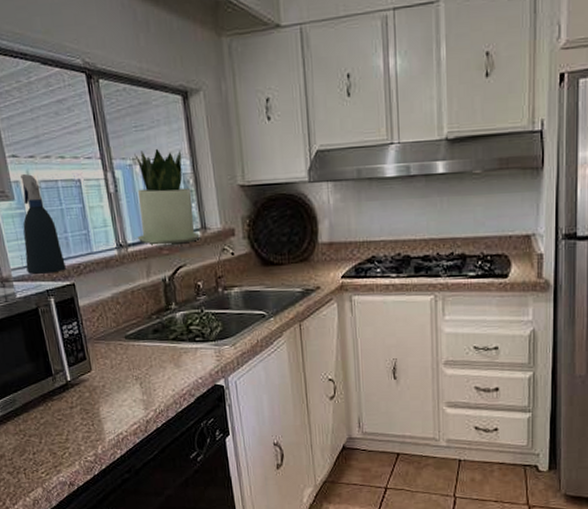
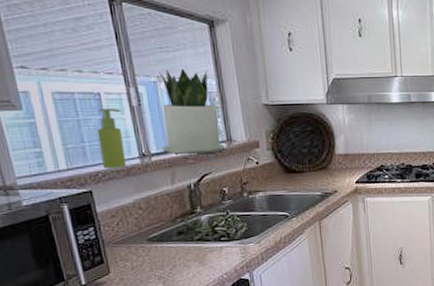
spray bottle: present [21,173,66,274] -> none [30,84,82,182]
soap dispenser: none [78,195,106,260] -> present [97,108,127,169]

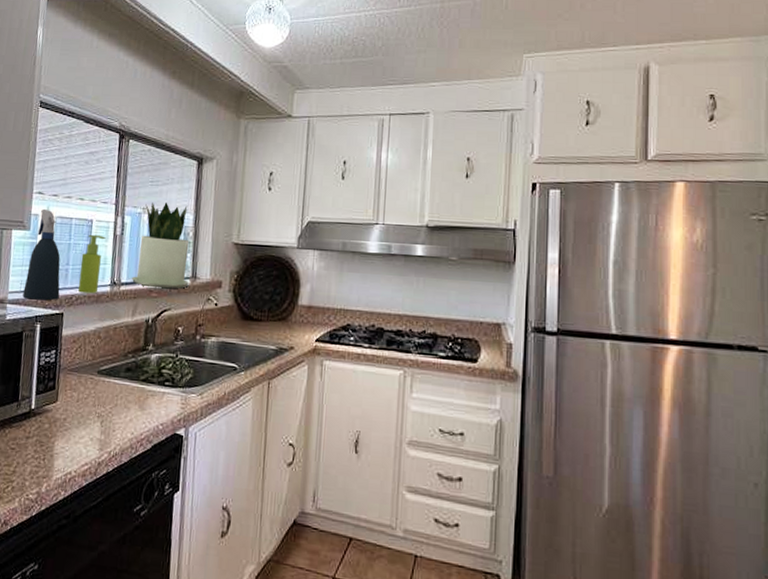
spray bottle: none [30,84,82,182] -> present [23,208,61,301]

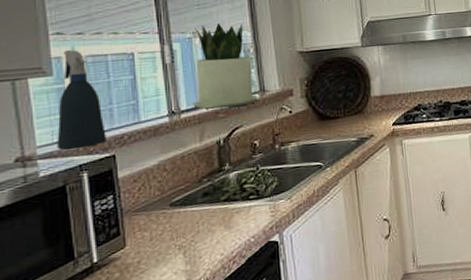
soap dispenser: present [78,234,106,294] -> none [127,66,155,130]

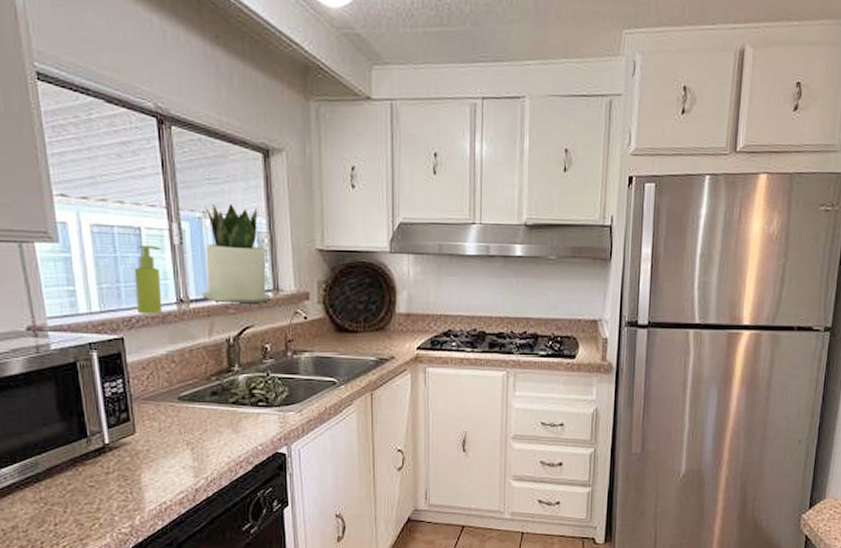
spray bottle: present [57,49,107,150] -> none [66,214,115,325]
soap dispenser: none [127,66,155,130] -> present [134,244,163,314]

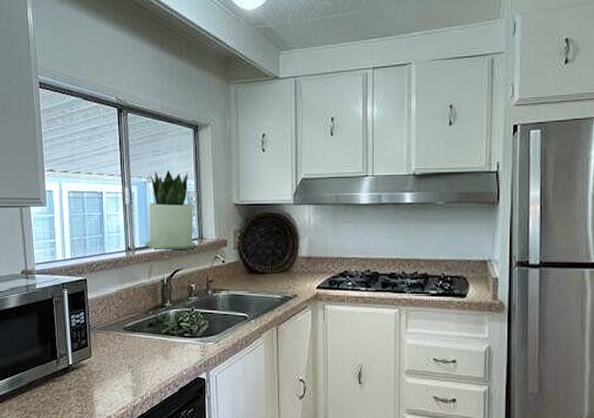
soap dispenser: present [134,244,163,314] -> none [96,205,116,260]

